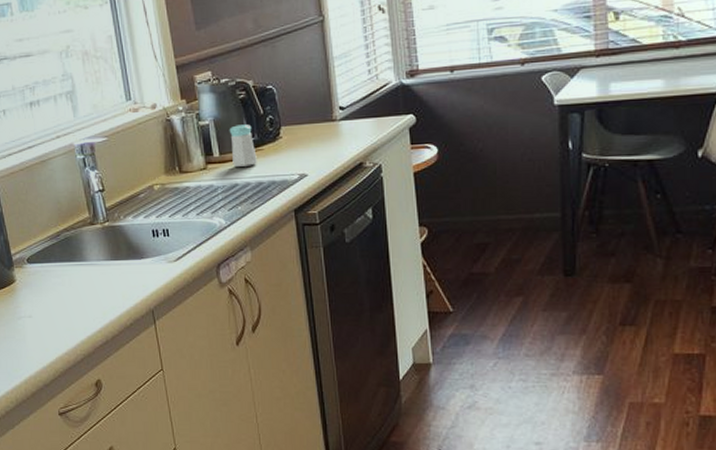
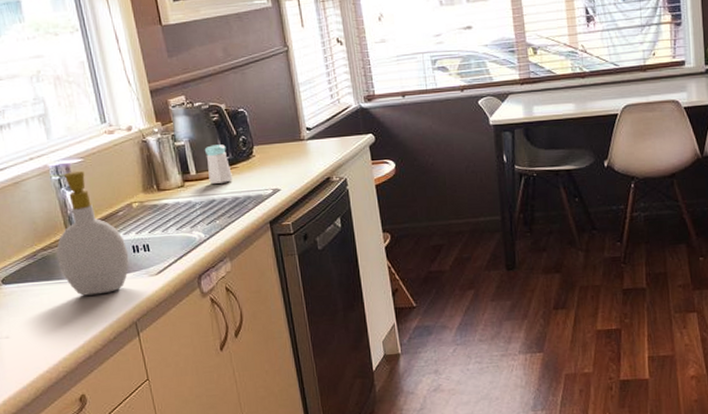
soap bottle: none [79,149,149,279] -> present [56,170,129,296]

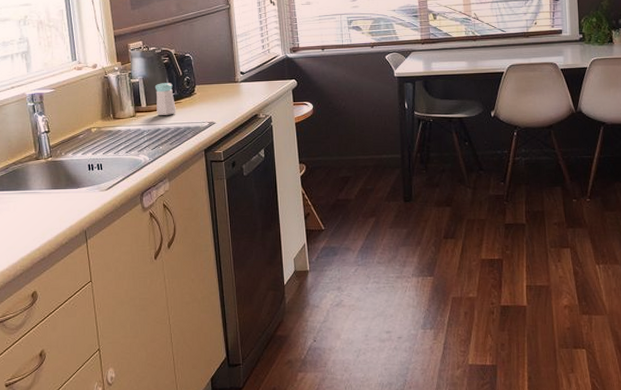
soap bottle: present [56,170,129,296] -> none [25,99,84,205]

